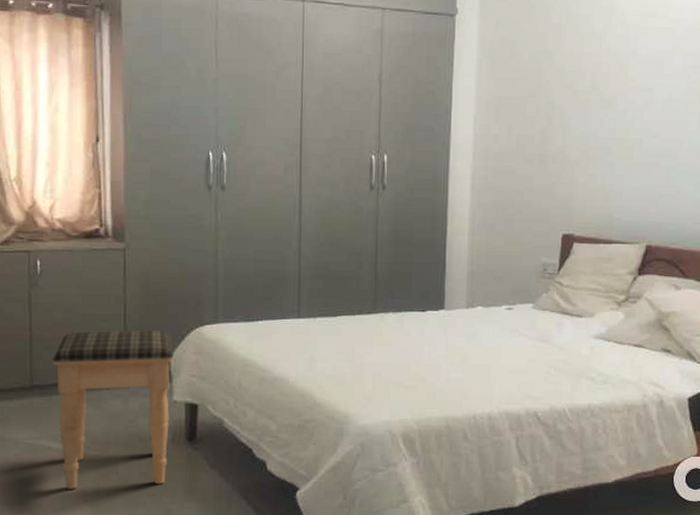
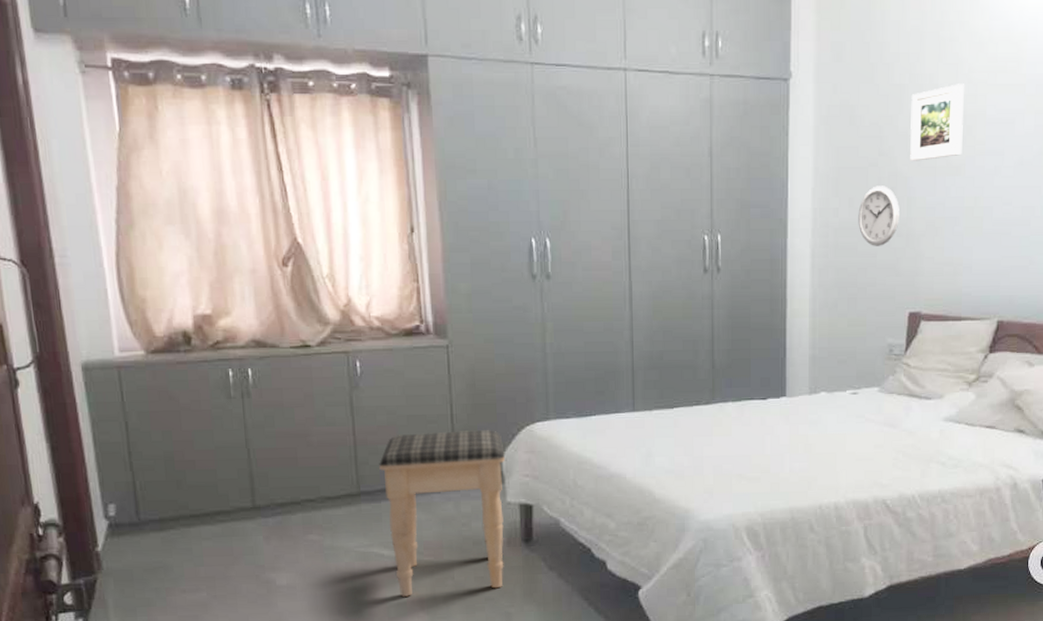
wall clock: none [516,115,555,171] -> present [858,186,899,246]
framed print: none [566,25,617,94] -> present [910,84,964,161]

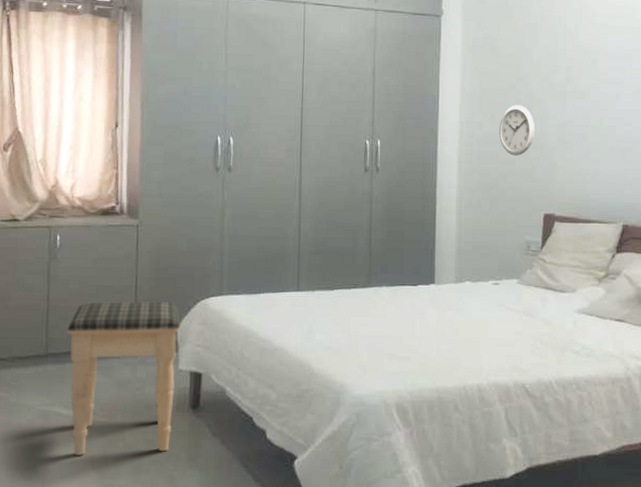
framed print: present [910,84,964,161] -> none [543,25,588,86]

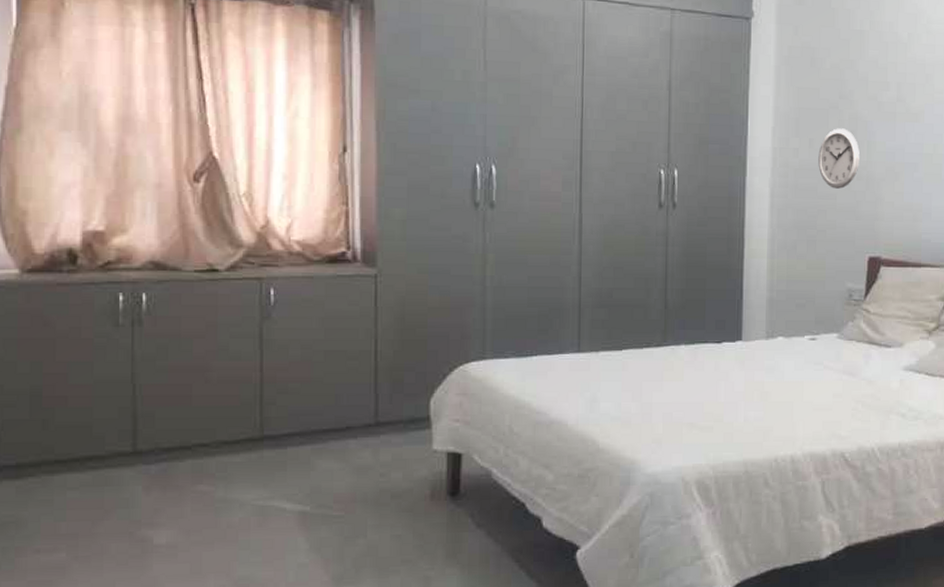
footstool: present [67,301,180,455] -> none [288,369,433,558]

